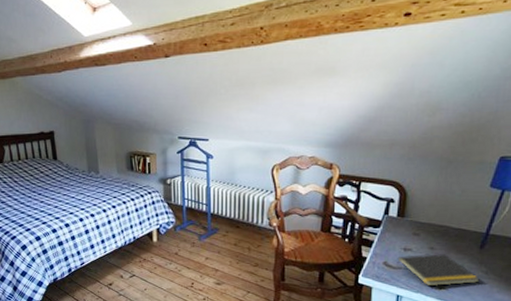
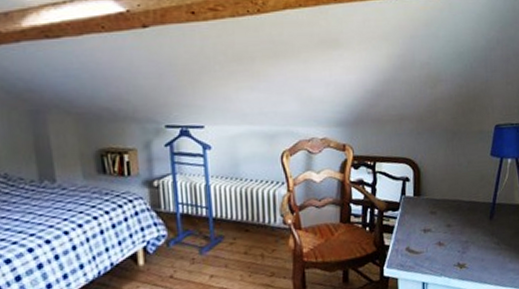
notepad: present [397,254,480,287] -> none [418,230,494,268]

